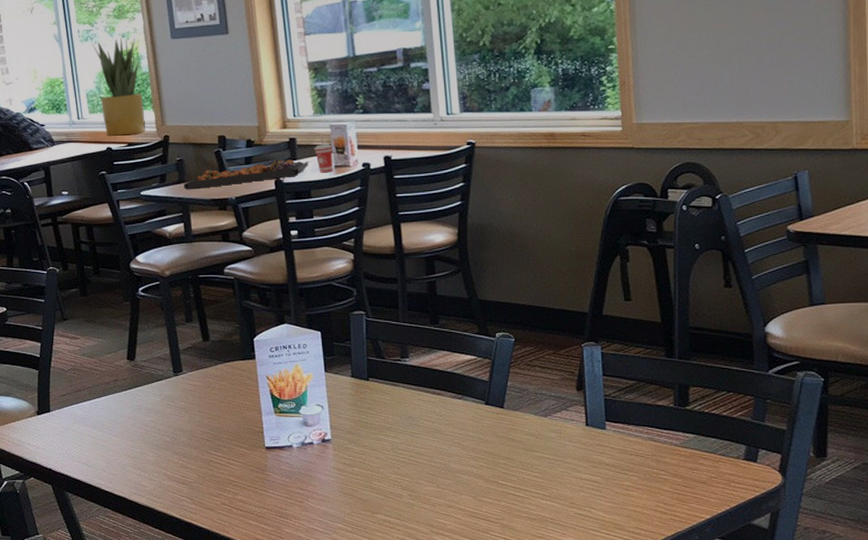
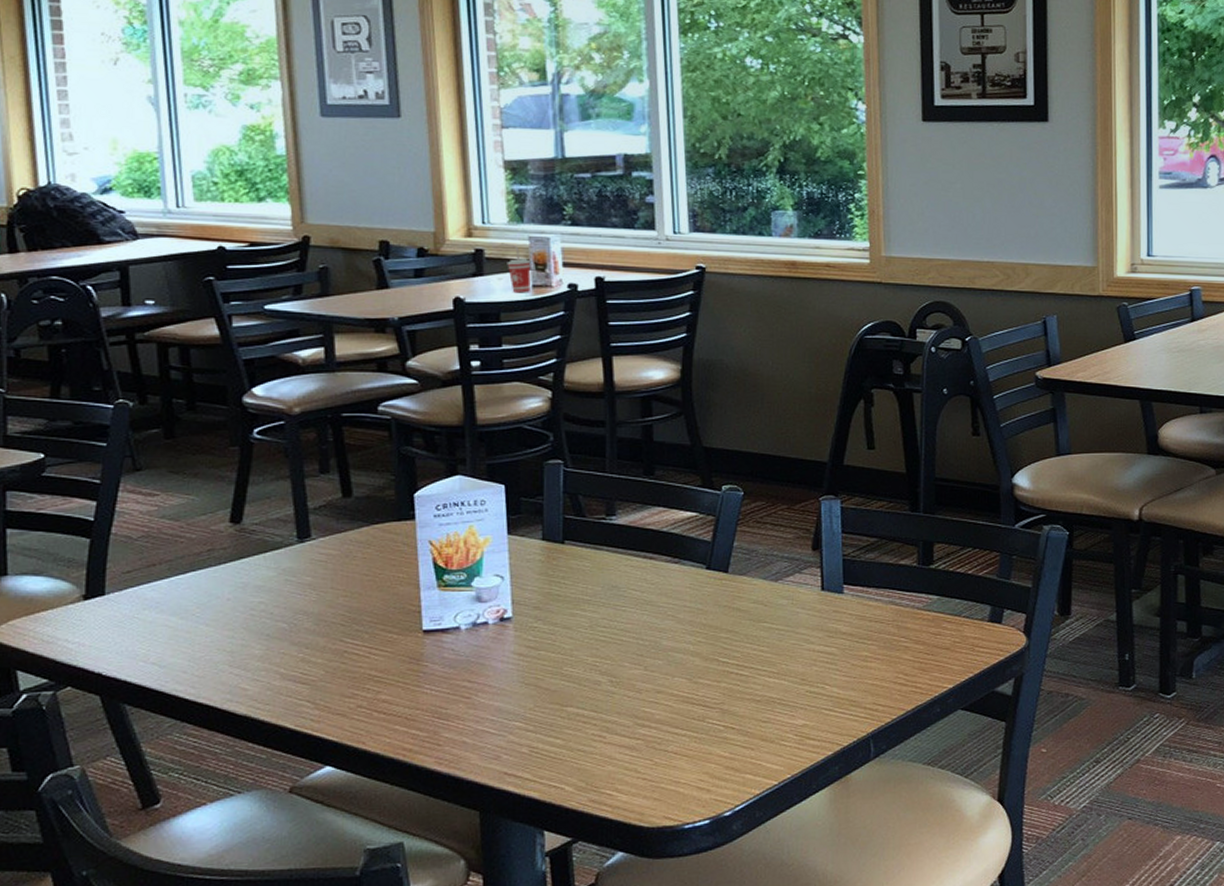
planter: present [92,38,145,137] -> none [204,109,277,234]
food tray: present [183,159,308,190] -> none [326,273,498,306]

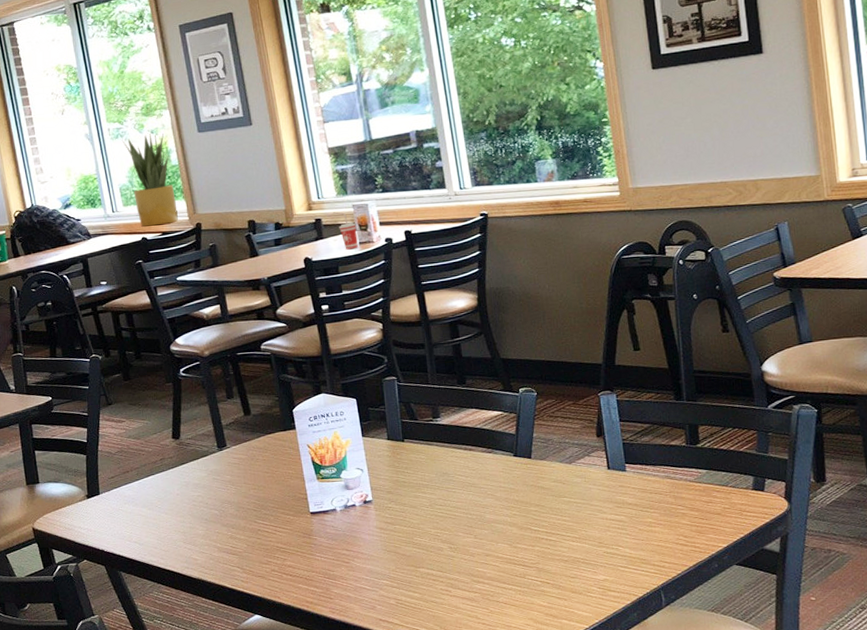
planter: none [204,109,277,234] -> present [122,134,178,228]

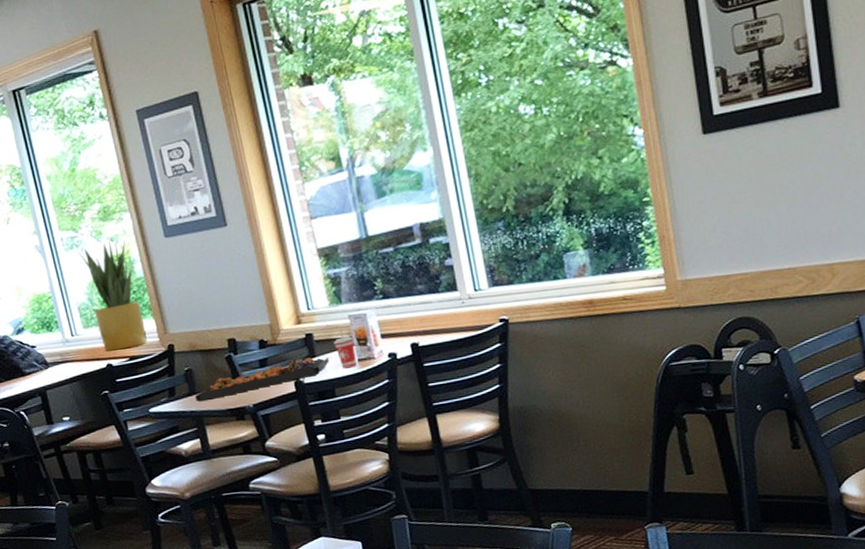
food tray: none [217,239,334,273] -> present [195,357,329,402]

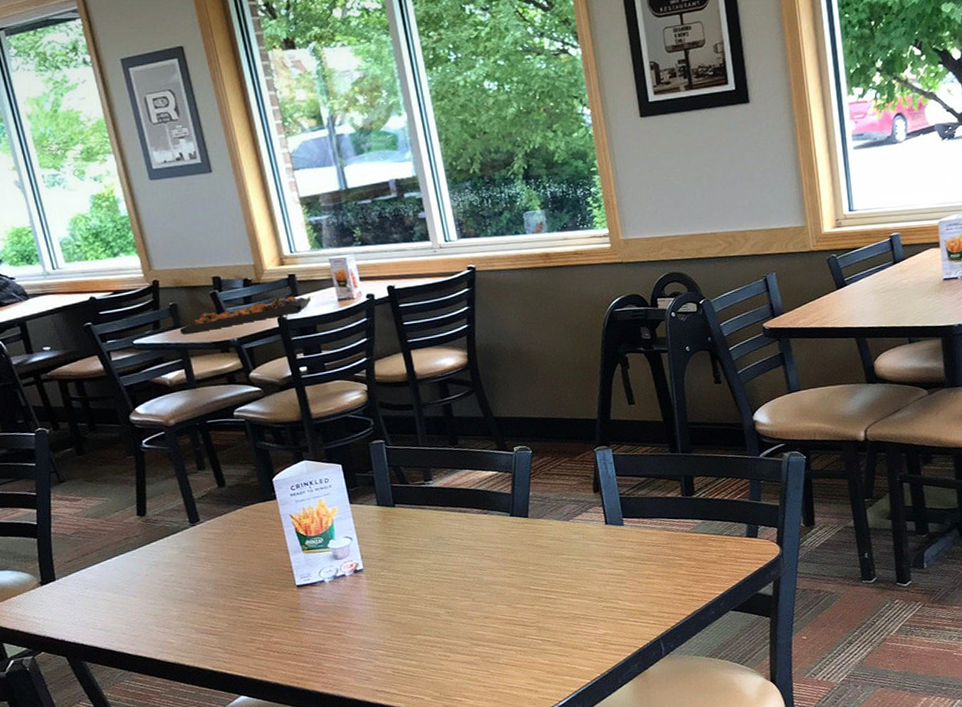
planter: present [78,241,147,353] -> none [60,181,131,286]
beverage cup: present [325,324,357,369] -> none [307,266,337,307]

